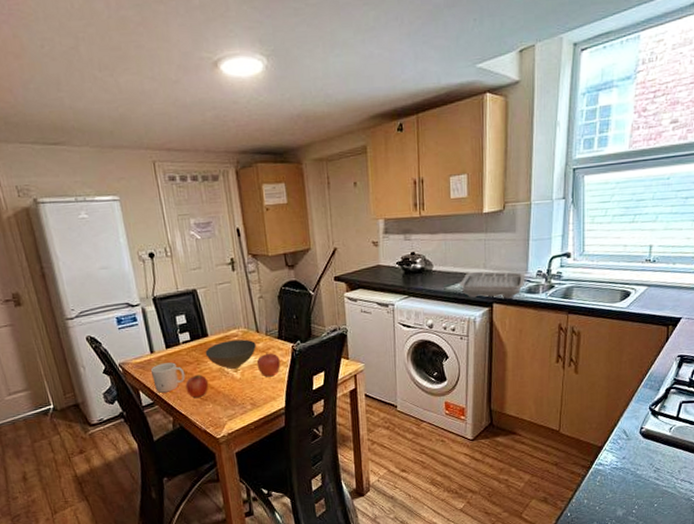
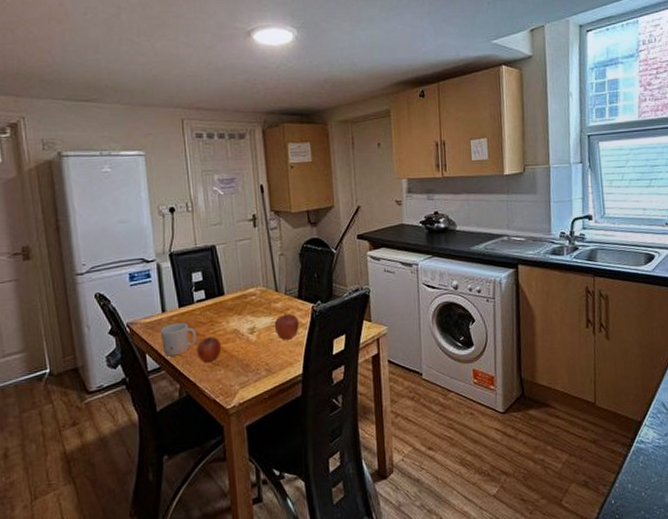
bowl: present [205,339,256,369] -> none [220,299,274,331]
dish rack: present [459,271,526,299] -> none [483,232,549,260]

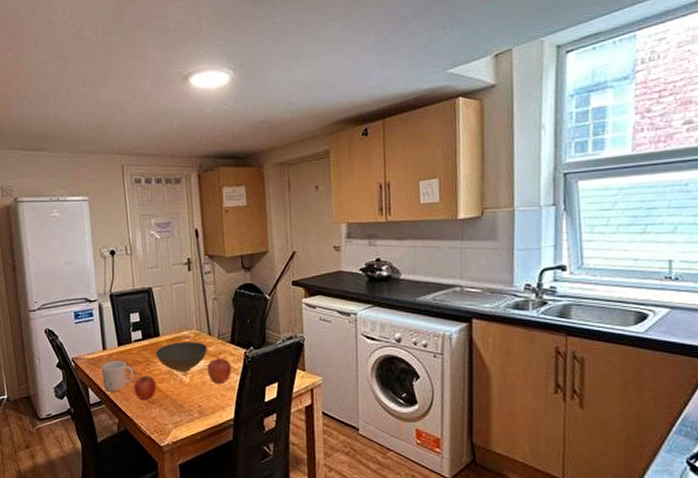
bowl: none [220,299,274,331] -> present [155,342,207,372]

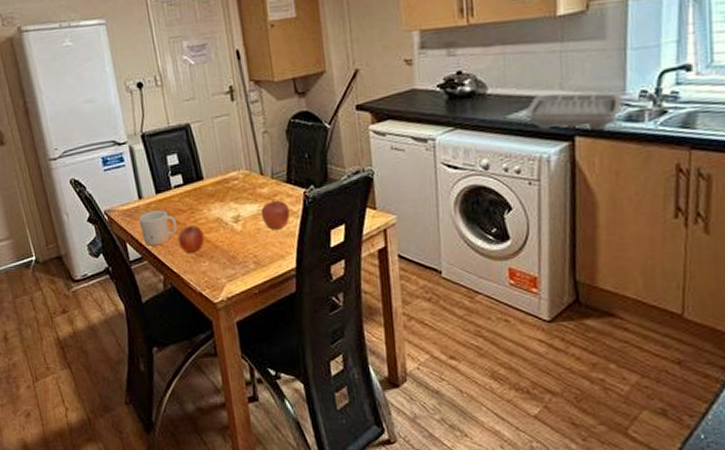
bowl: present [155,342,207,372] -> none [200,183,260,219]
dish rack: none [431,282,511,314] -> present [525,92,623,130]

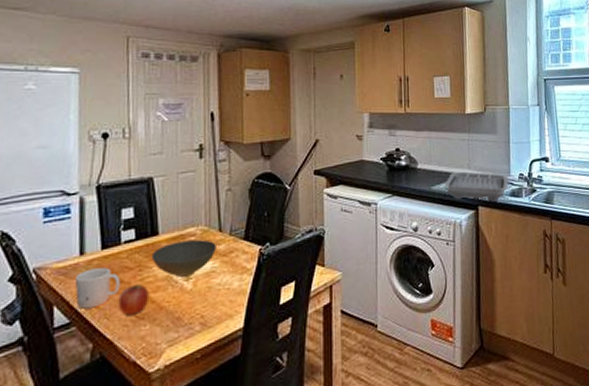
bowl: none [200,183,260,219] -> present [151,240,216,277]
fruit: present [260,199,290,230] -> none [214,256,243,288]

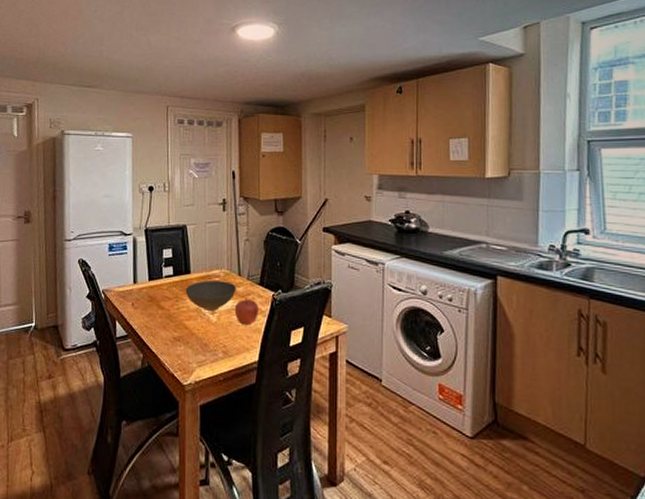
mug: present [74,268,121,309] -> none [130,295,163,326]
fruit: present [118,283,150,315] -> none [160,311,184,336]
fruit: none [214,256,243,288] -> present [234,297,258,325]
dish rack: present [444,171,509,202] -> none [458,238,536,273]

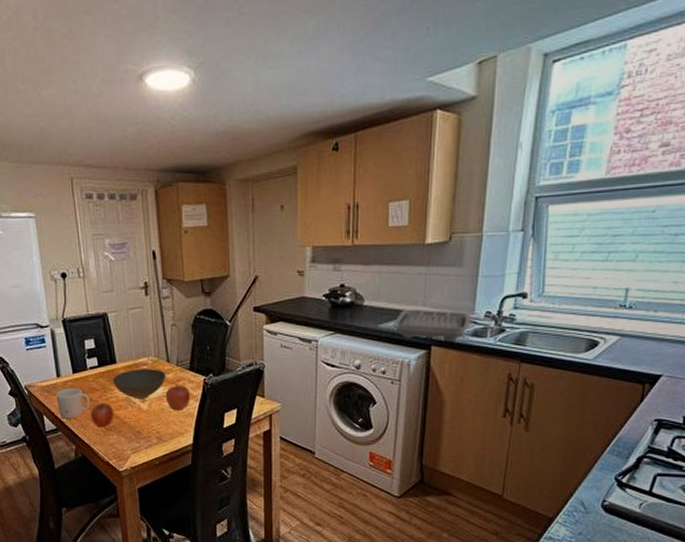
mug: none [130,295,163,326] -> present [55,388,91,419]
fruit: none [160,311,184,336] -> present [90,402,114,426]
dish rack: none [458,238,536,273] -> present [393,309,472,342]

